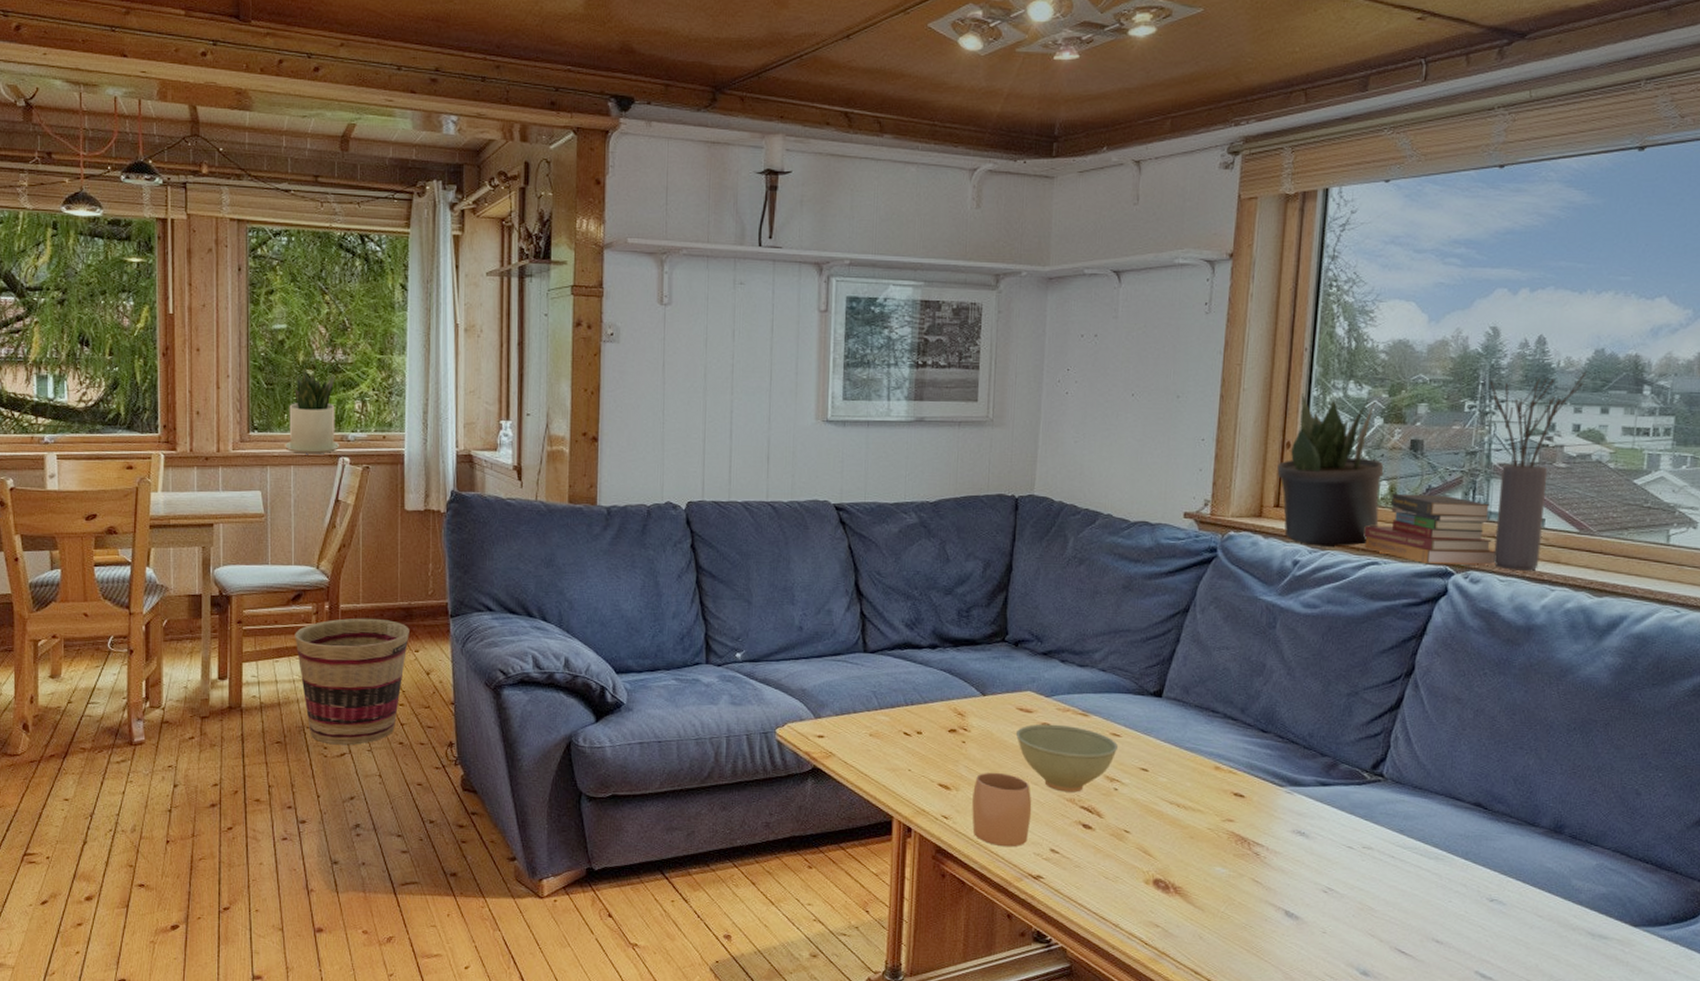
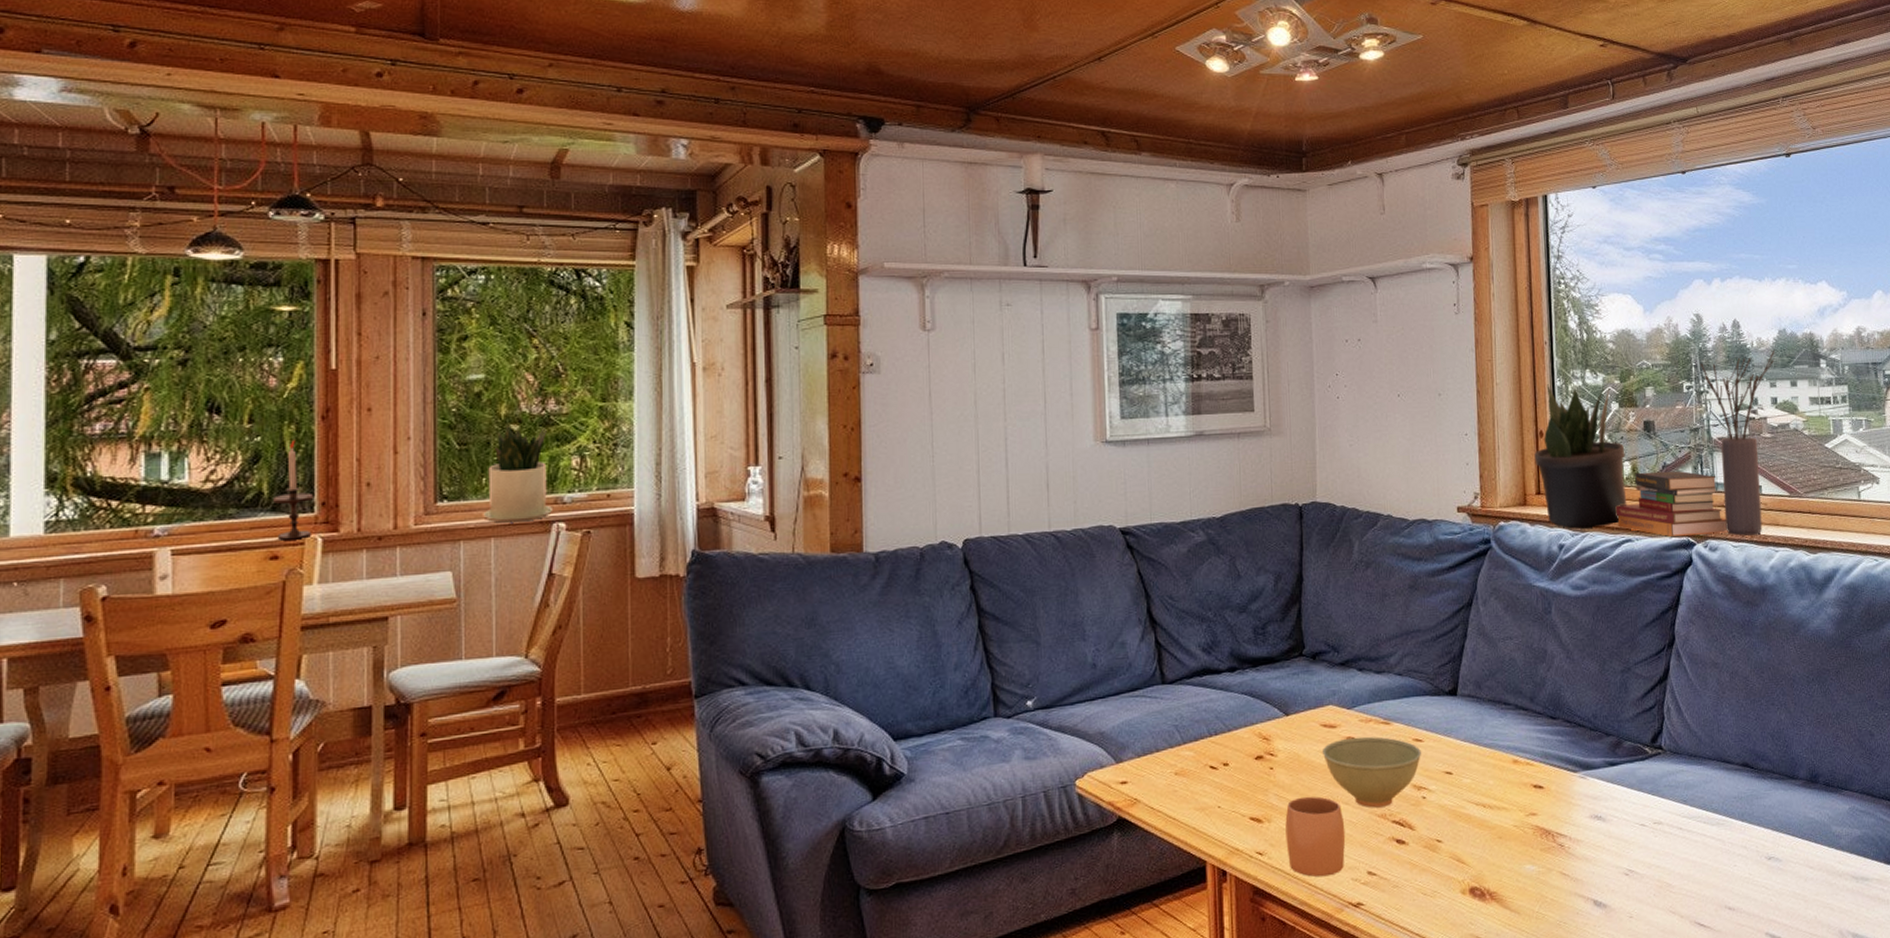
candlestick: none [128,372,157,454] -> present [273,440,313,541]
basket: present [295,618,409,745] -> none [497,710,644,873]

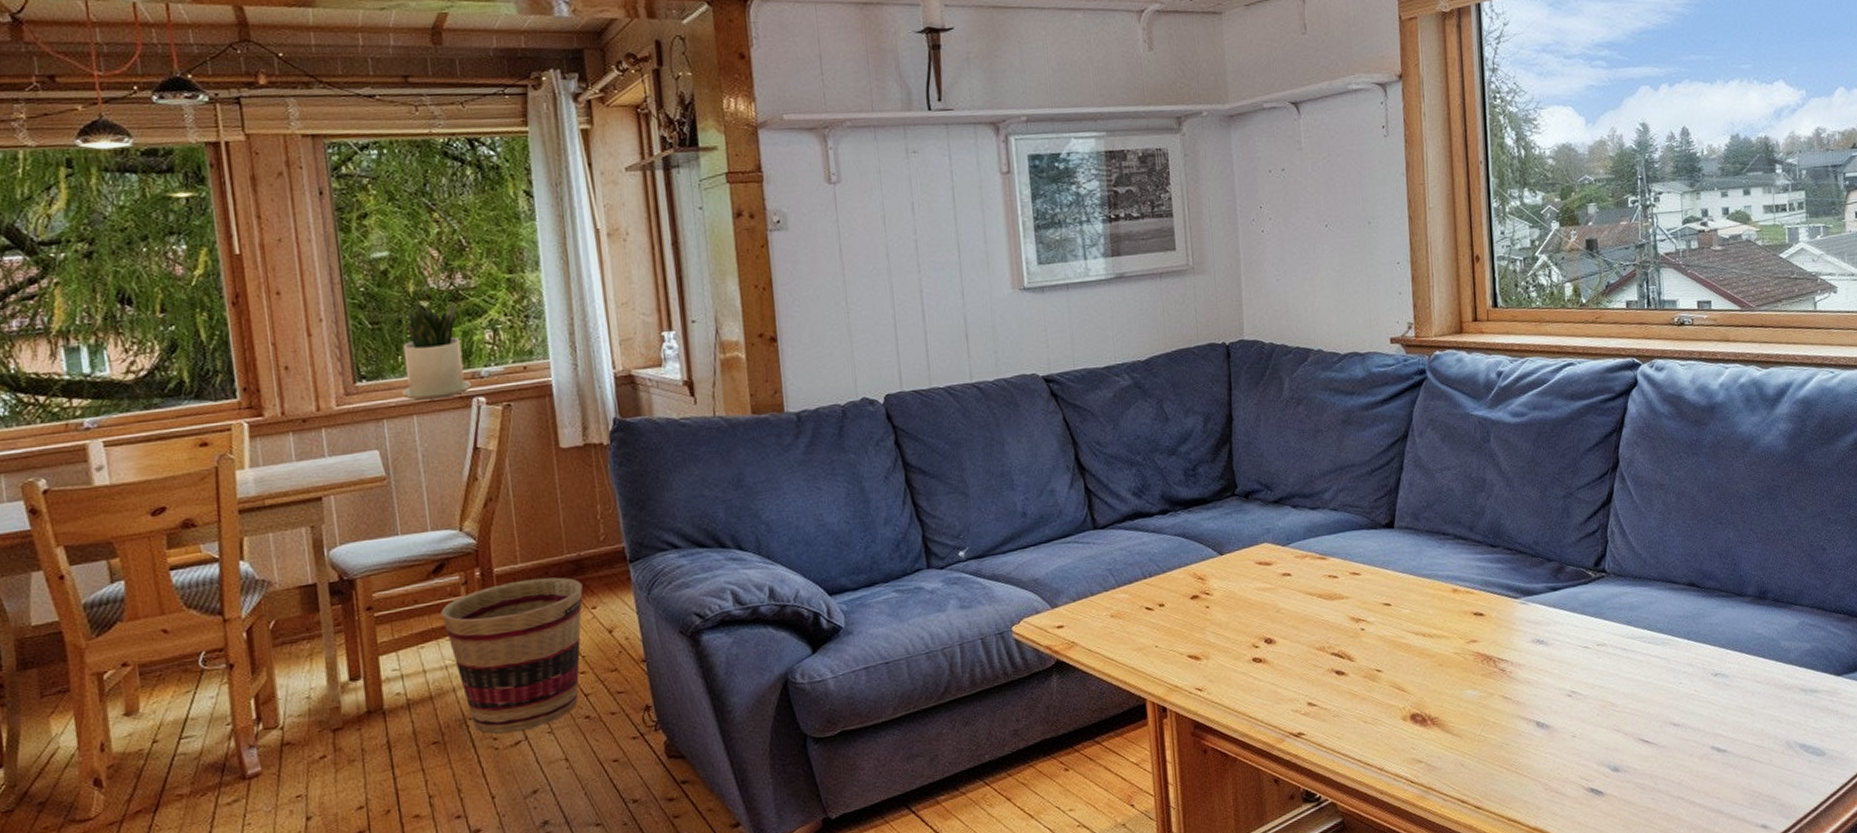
candlestick: present [273,440,313,541] -> none [195,327,237,427]
basket: none [497,710,644,873] -> present [441,577,583,734]
mug: present [1285,796,1346,877] -> none [1223,632,1285,710]
bowl: present [1322,736,1421,808] -> none [1258,572,1359,642]
planter: present [1534,384,1627,529] -> none [1470,206,1569,355]
books: present [1615,471,1728,537] -> none [1556,290,1675,358]
vase: present [1701,351,1775,537] -> none [1647,158,1727,354]

